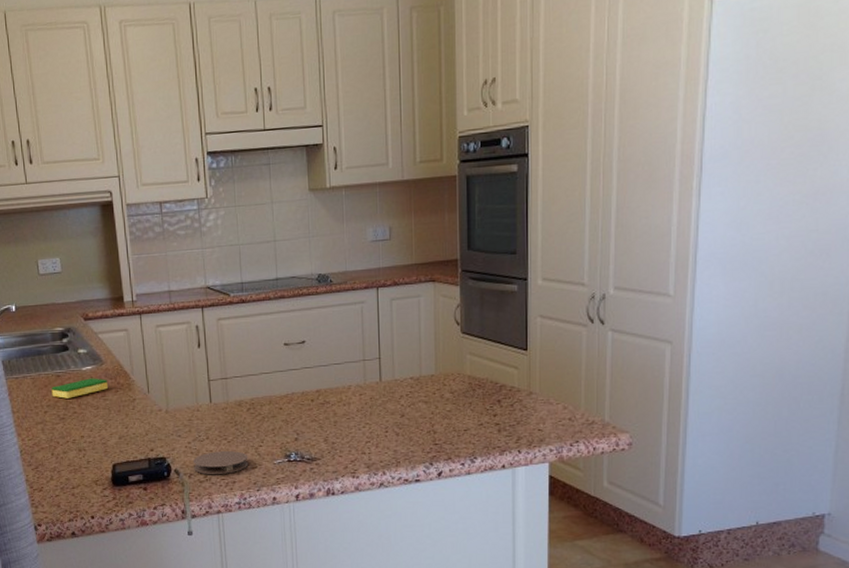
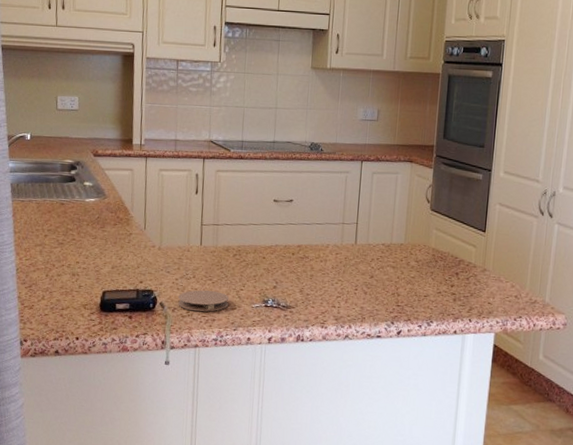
dish sponge: present [51,378,109,399] -> none [54,209,108,226]

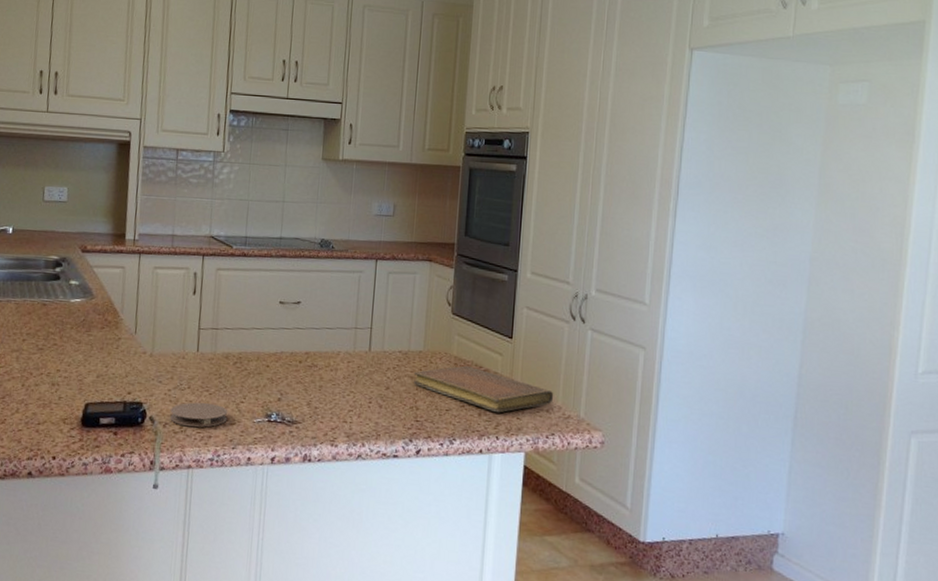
notebook: none [395,256,523,299] -> present [414,365,554,413]

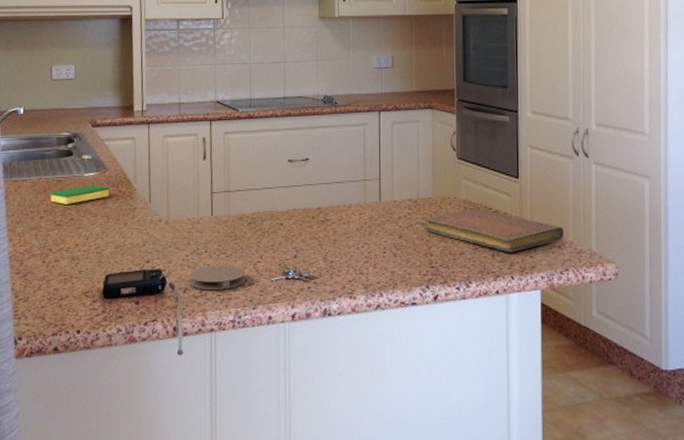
dish sponge: none [34,311,95,329] -> present [50,185,110,204]

